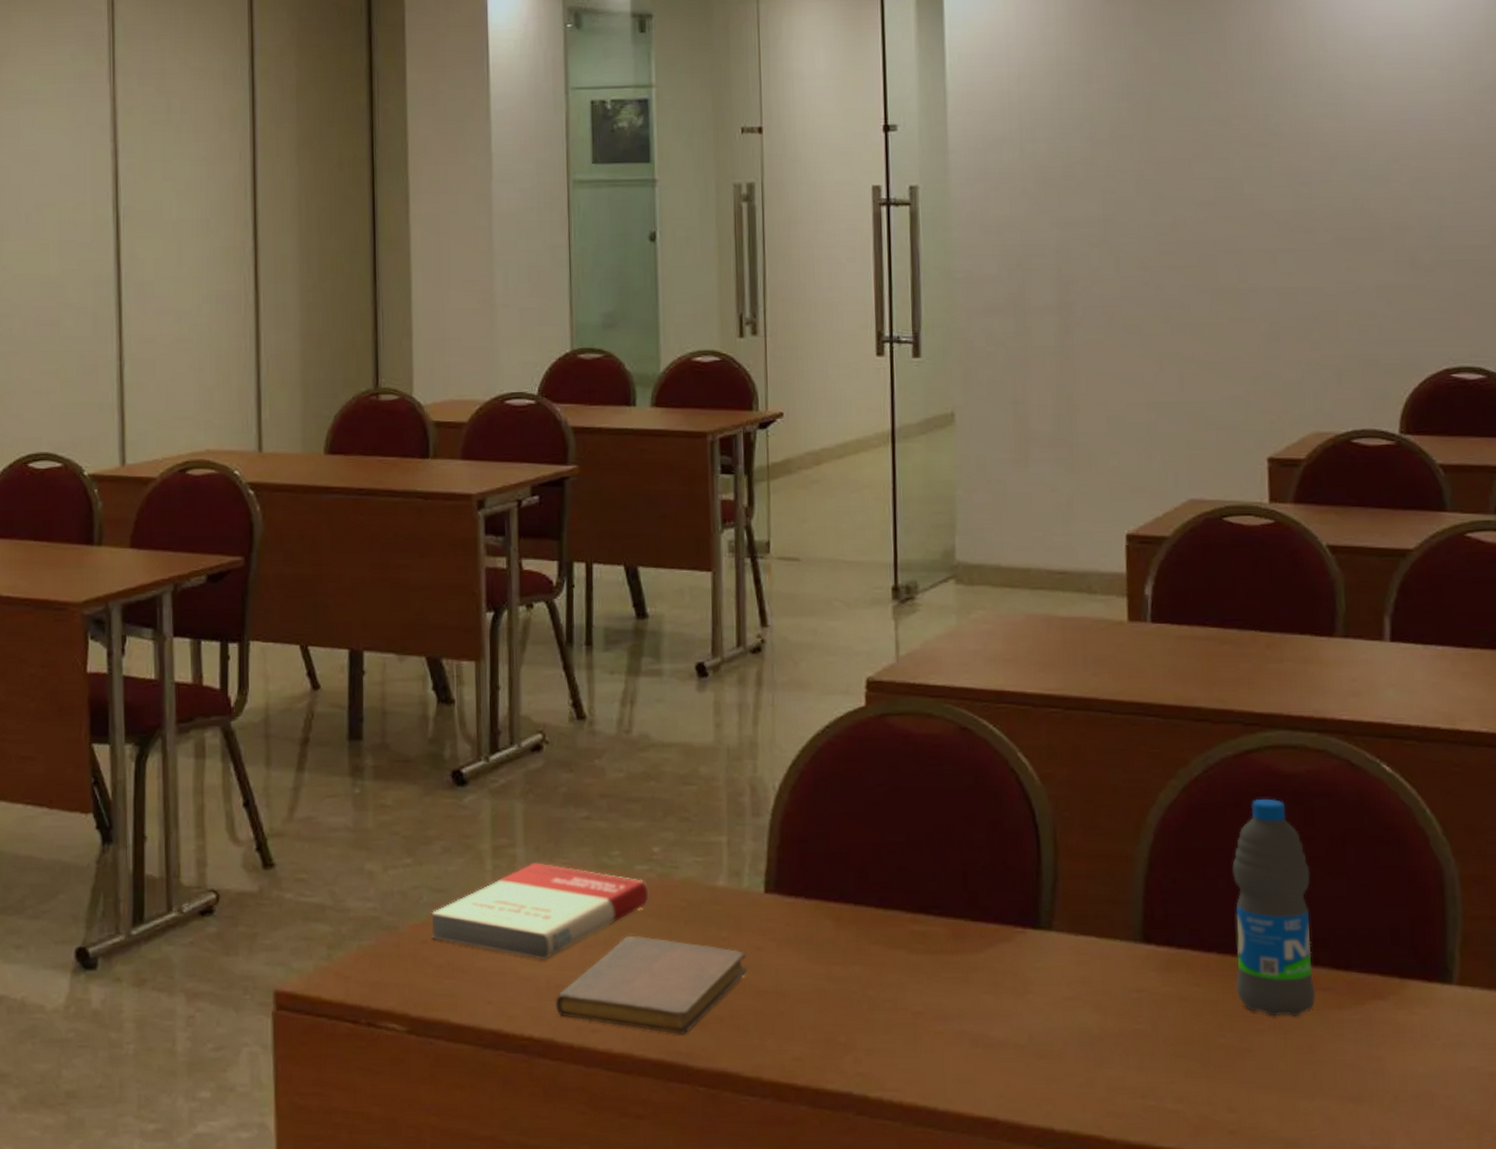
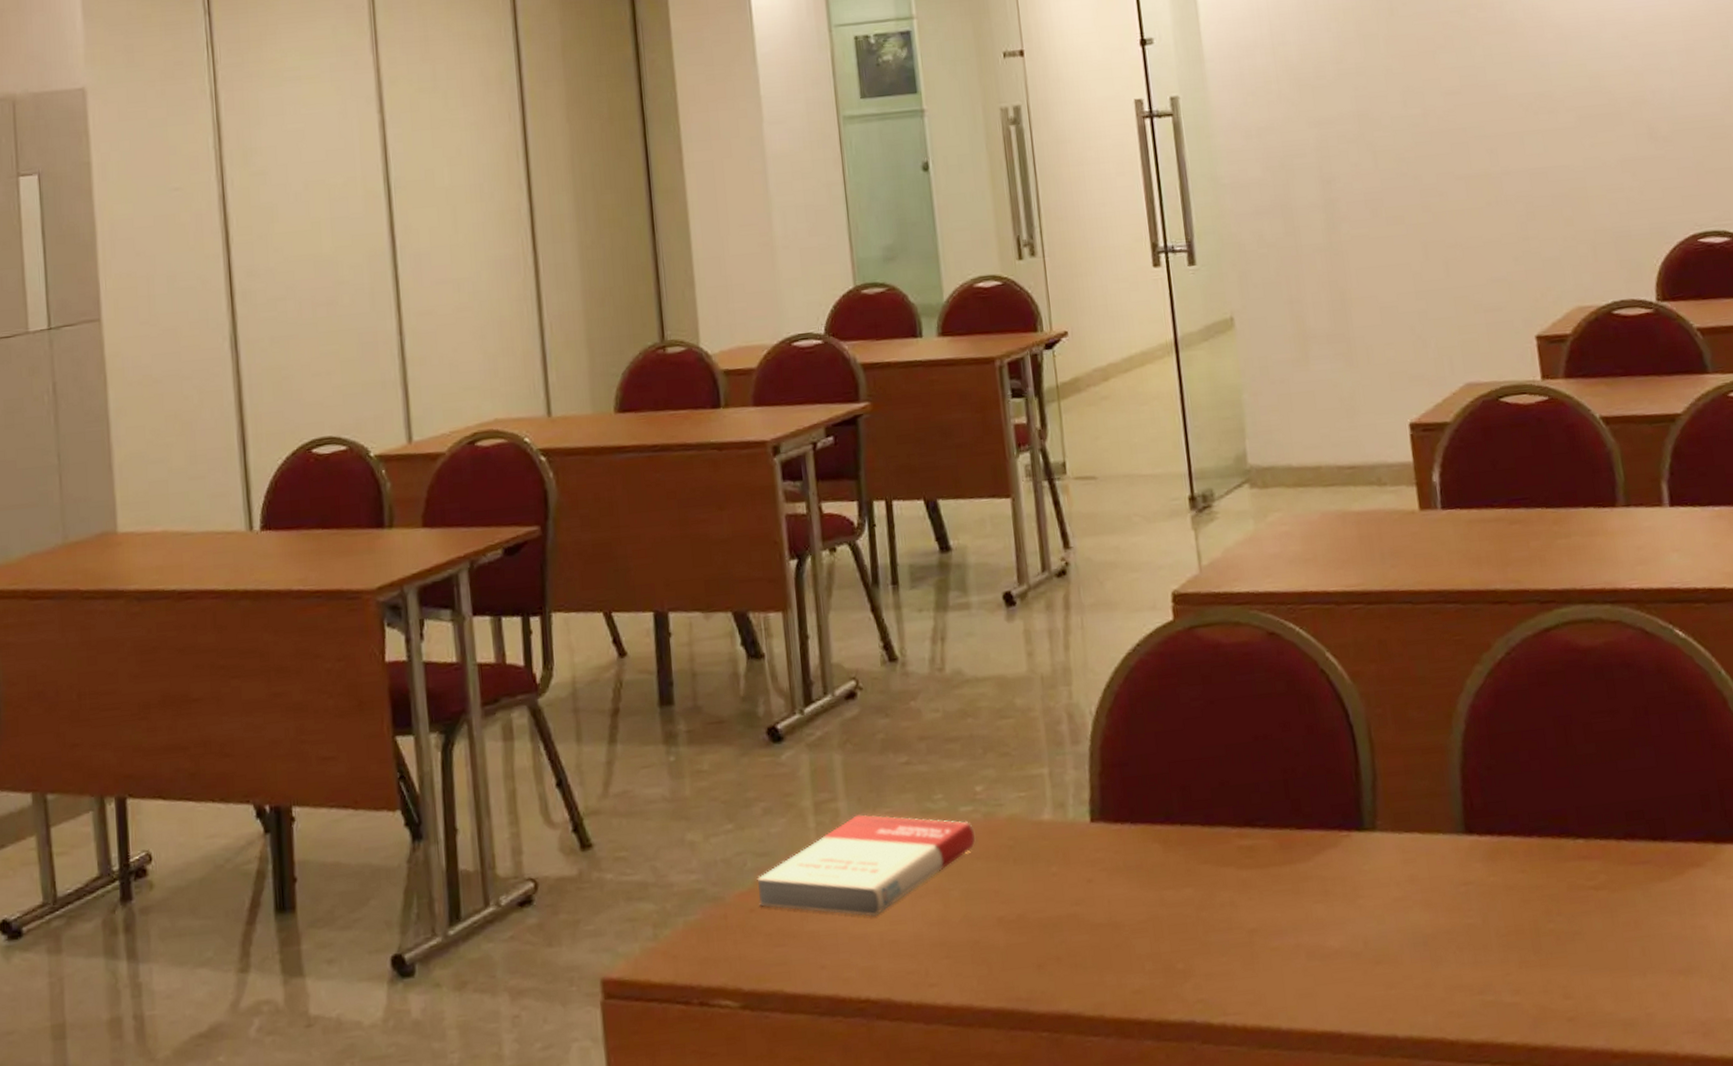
notebook: present [555,935,747,1035] -> none [889,880,1079,980]
water bottle: present [1232,798,1316,1017] -> none [1543,675,1637,896]

